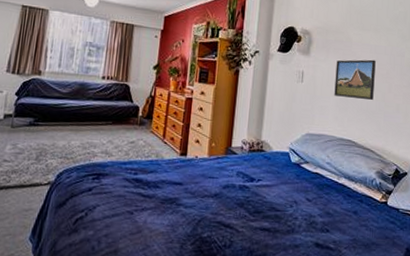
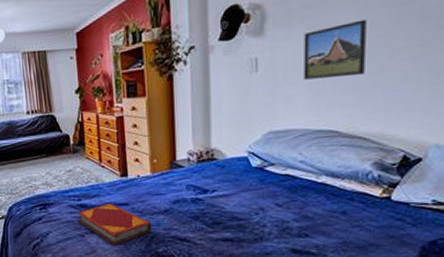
hardback book: none [130,180,201,226] -> present [77,202,152,245]

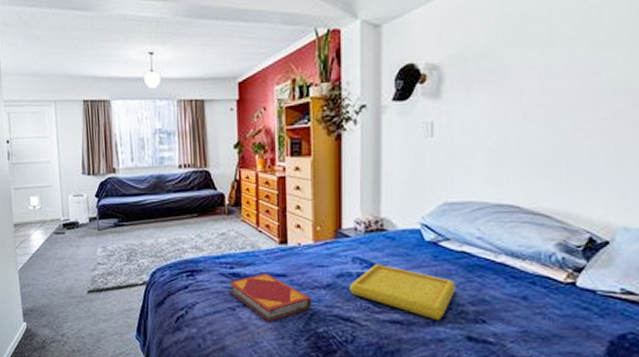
serving tray: none [185,189,282,237] -> present [350,263,457,321]
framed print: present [304,19,367,80] -> none [482,88,550,148]

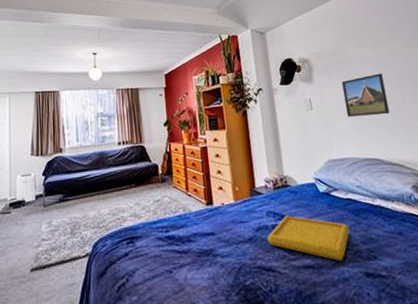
hardback book: present [229,272,312,322] -> none [165,233,238,280]
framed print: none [482,88,550,148] -> present [341,73,390,117]

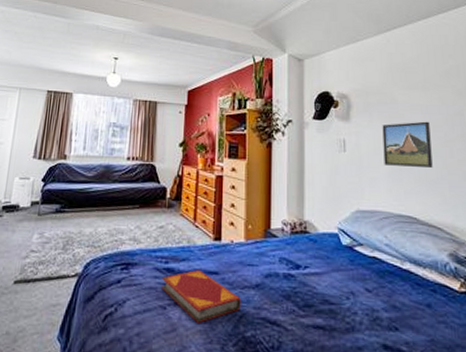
hardback book: none [165,233,238,280] -> present [161,269,241,323]
serving tray: present [268,215,350,262] -> none [277,264,371,327]

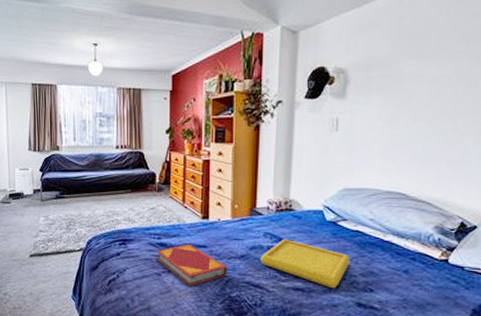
serving tray: none [277,264,371,327] -> present [261,238,351,289]
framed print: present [382,121,433,167] -> none [378,94,436,143]

